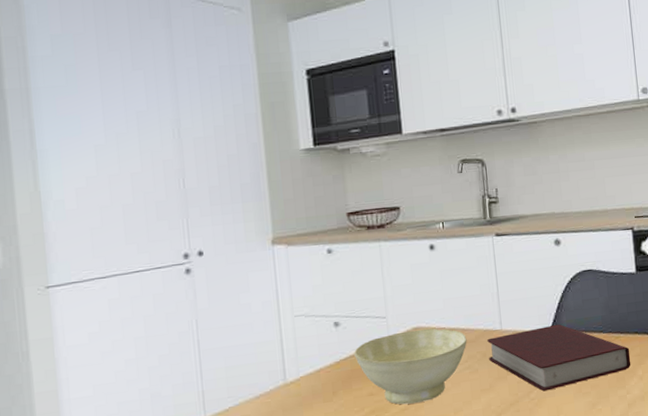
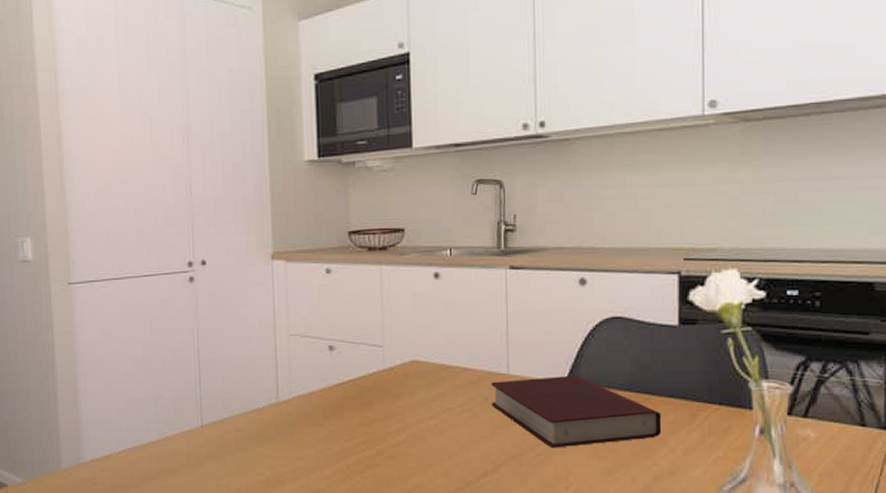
bowl: present [354,328,467,405] -> none [347,363,469,440]

